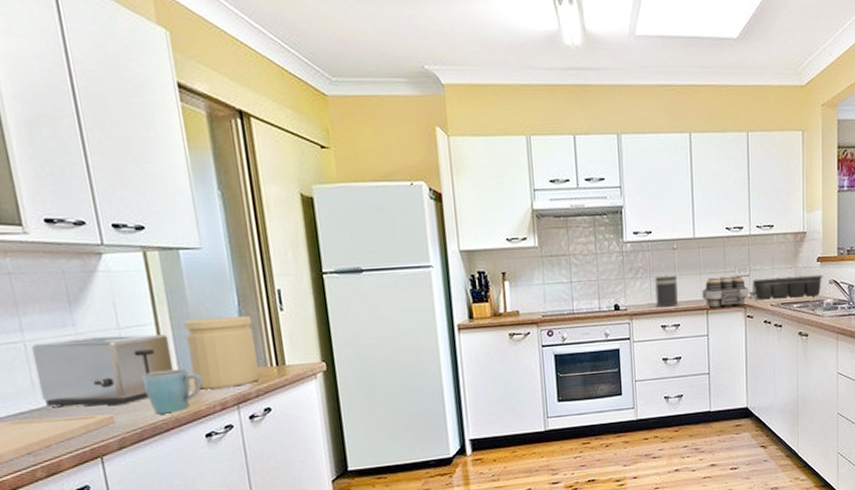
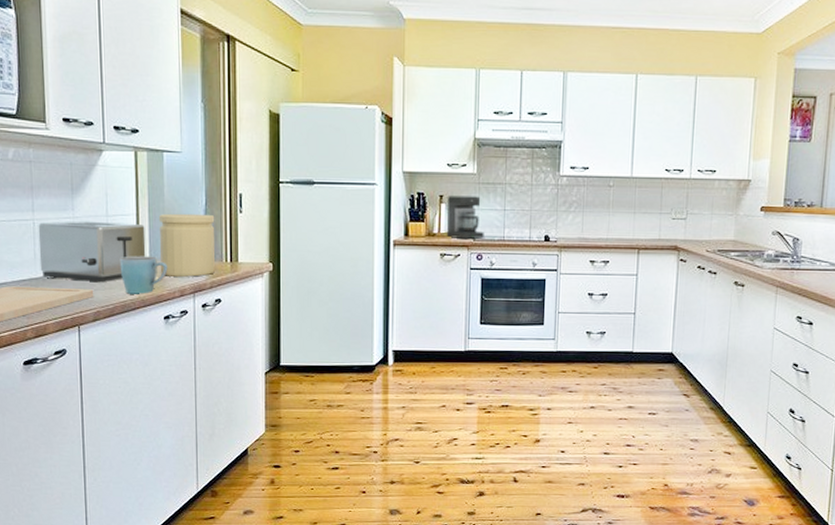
coffee maker: none [509,270,553,317] -> present [446,196,484,240]
cylinder: present [654,274,678,308] -> none [586,211,610,243]
spice rack: present [701,276,749,308] -> none [634,218,684,249]
dish rack: present [748,274,823,302] -> none [683,223,766,249]

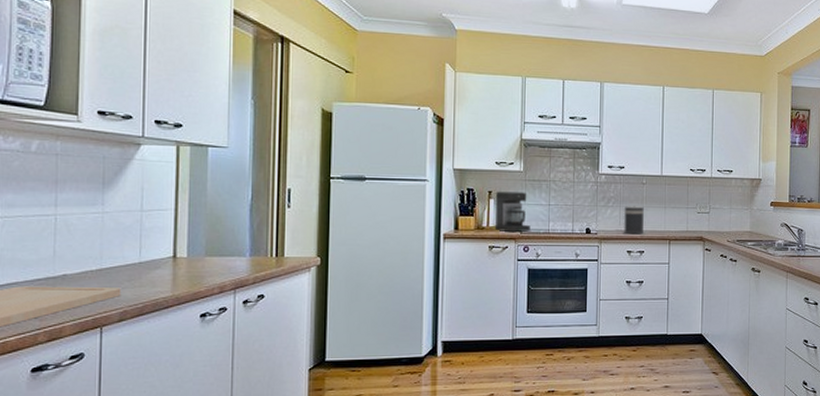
toaster: present [38,221,146,283] -> none [59,216,184,281]
mug: present [119,255,168,294] -> none [153,251,207,292]
jar: present [158,213,215,277] -> none [198,208,261,273]
cylinder: none [586,211,610,243] -> present [623,206,644,235]

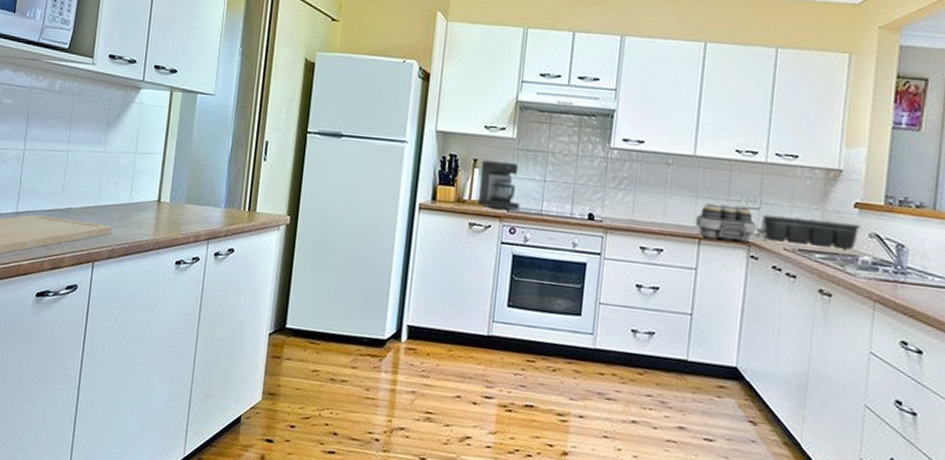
cylinder: present [623,206,644,235] -> none [637,190,667,228]
spice rack: none [665,212,708,239] -> present [694,203,756,243]
dish rack: none [708,216,776,239] -> present [755,214,861,252]

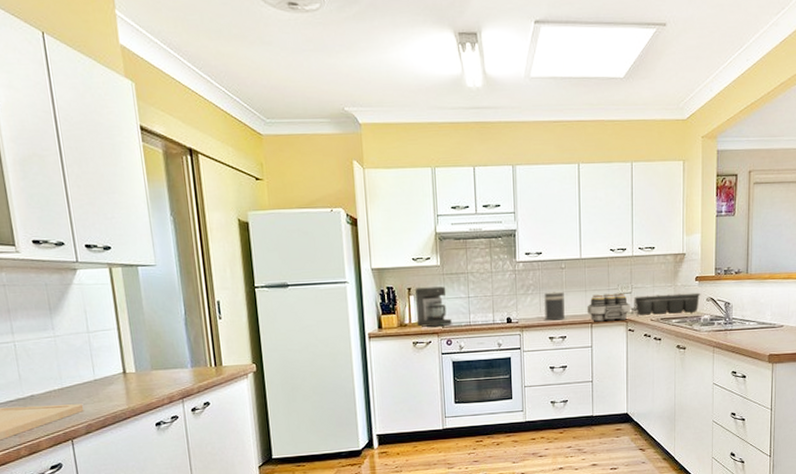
cylinder: none [637,190,667,228] -> present [543,291,565,321]

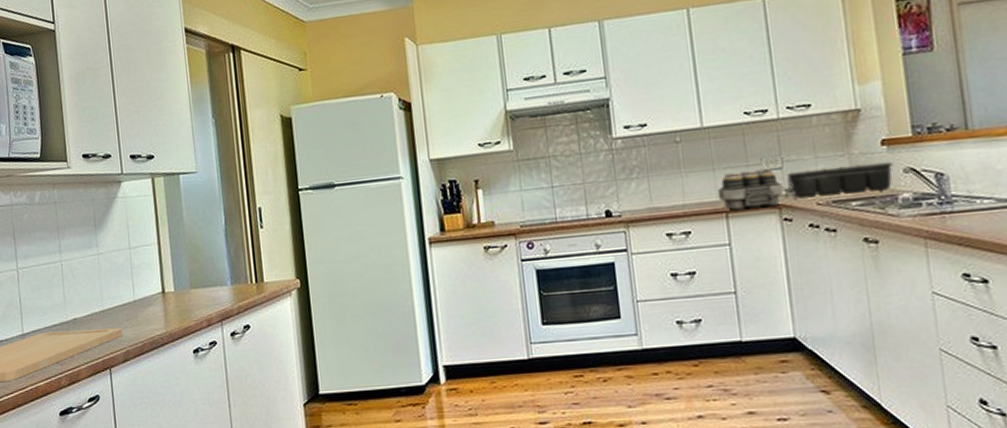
coffee maker: present [414,286,452,328] -> none [483,175,533,228]
cylinder: present [543,291,565,321] -> none [653,172,686,212]

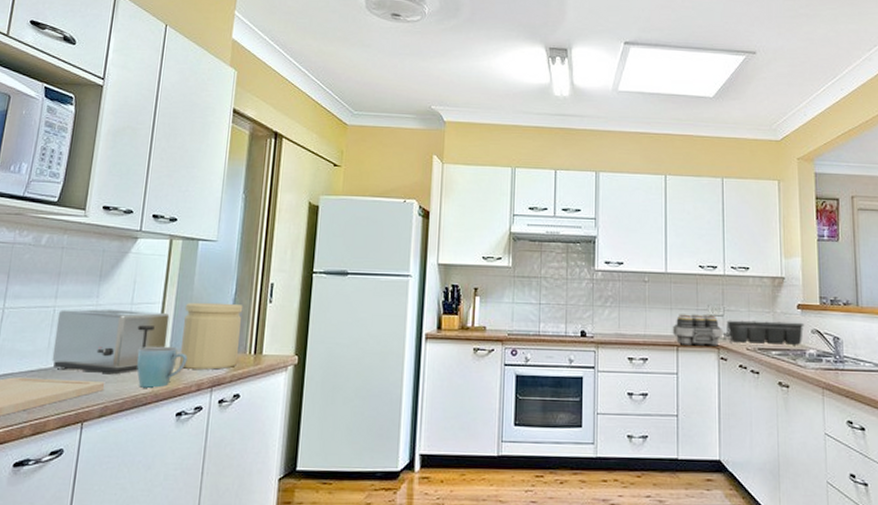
toaster: none [65,252,171,320] -> present [51,308,170,375]
mug: none [145,285,193,329] -> present [136,346,188,388]
jar: none [179,233,241,306] -> present [178,302,243,370]

